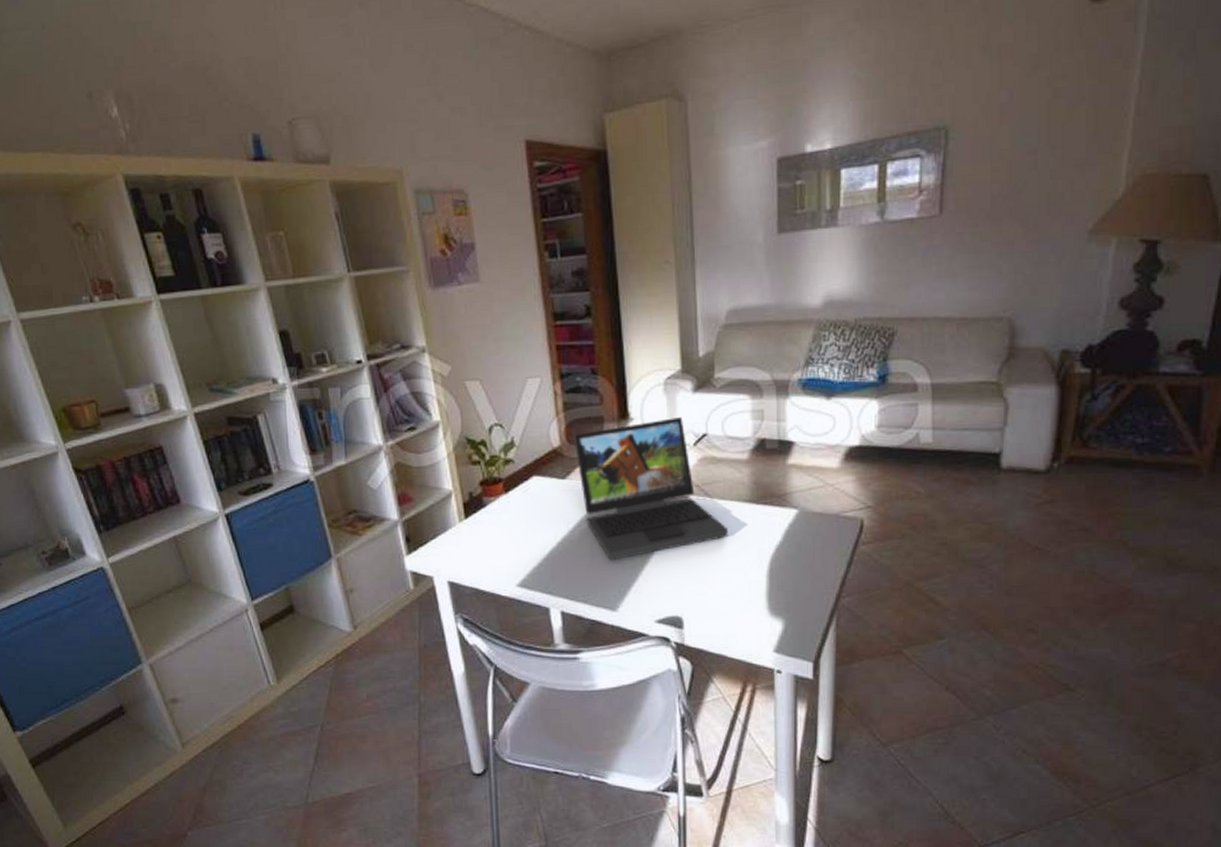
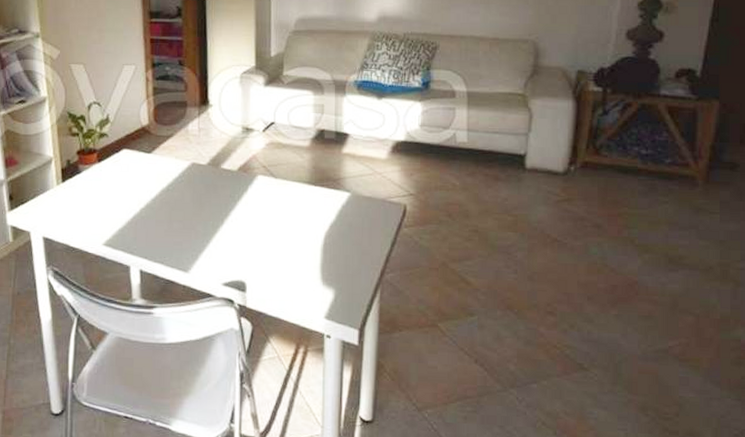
laptop: present [573,416,729,561] -> none [160,106,289,228]

